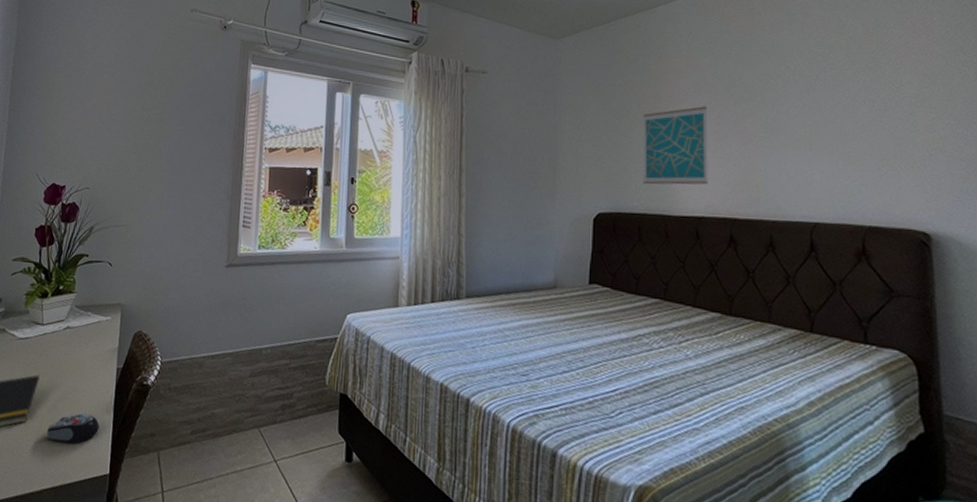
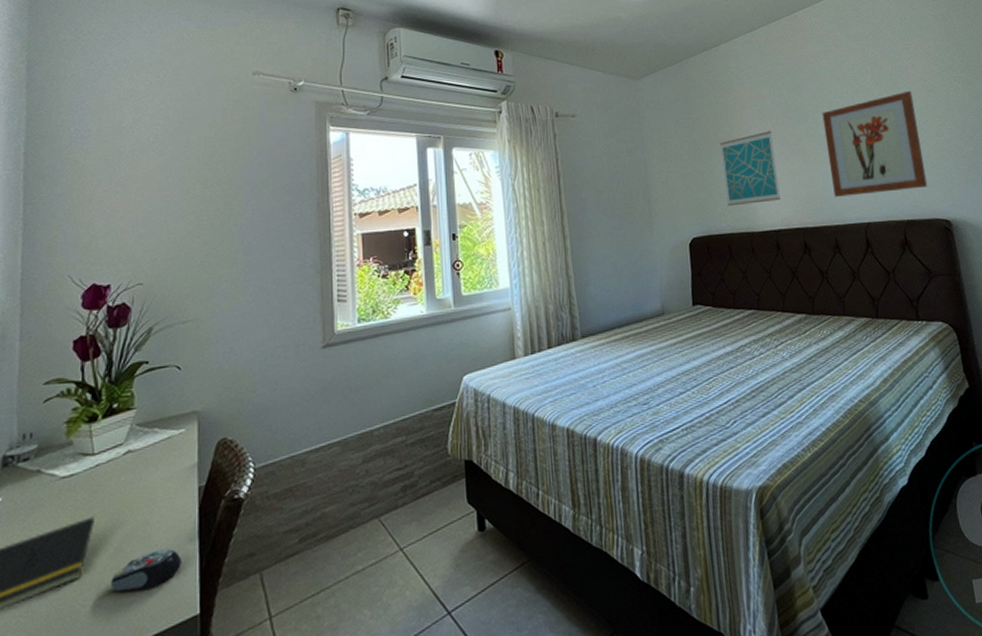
wall art: none [774,73,905,191] -> present [822,90,928,197]

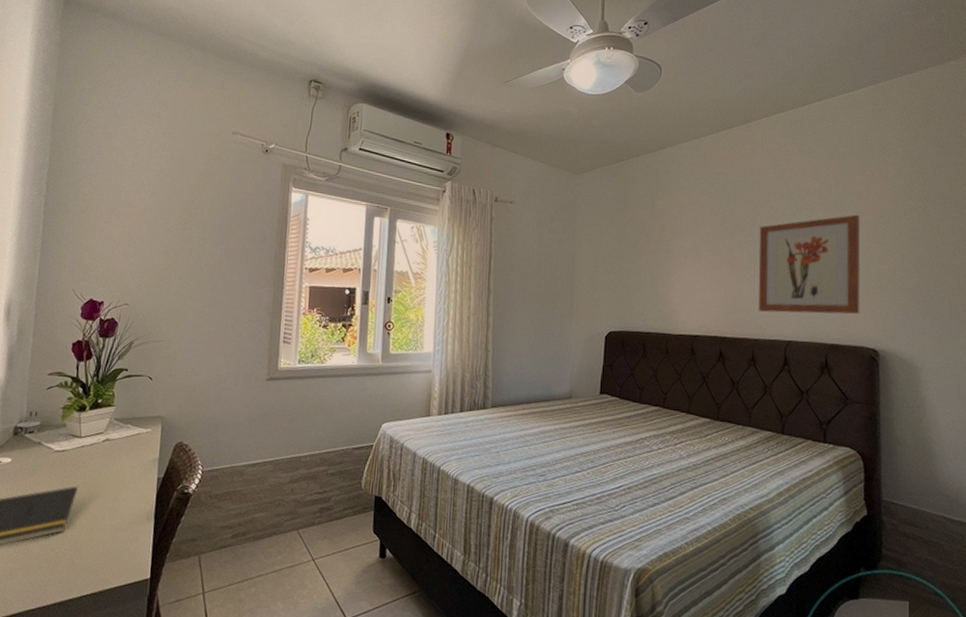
computer mouse: present [111,549,182,594] -> none [85,522,140,552]
wall art: present [719,131,781,207] -> none [648,238,705,308]

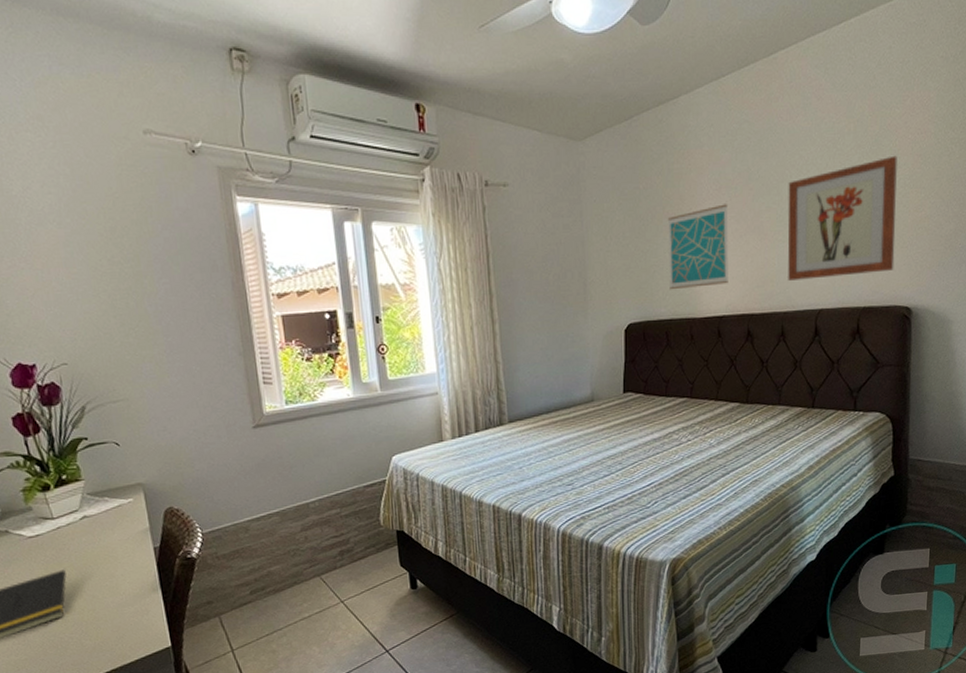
wall art: none [648,238,705,308] -> present [667,204,728,290]

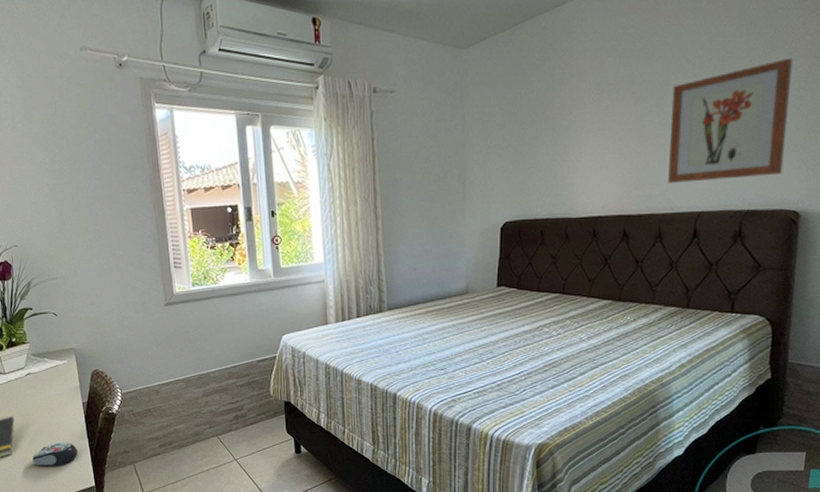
computer mouse: none [90,596,149,629] -> present [32,442,78,467]
wall art: present [667,204,728,290] -> none [546,108,610,191]

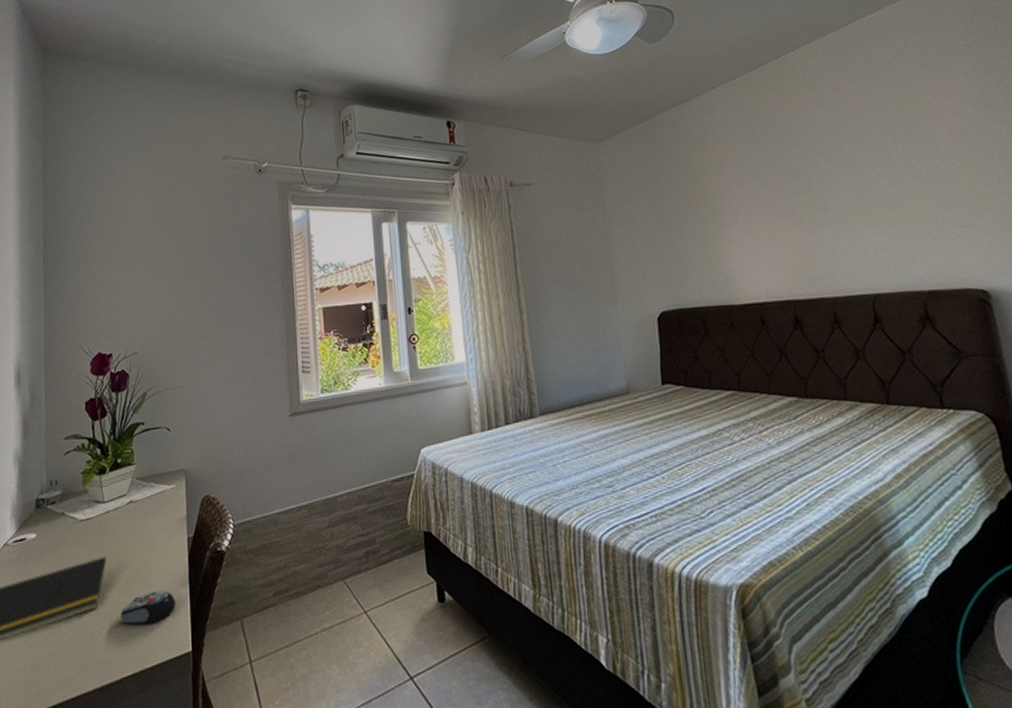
wall art: present [668,57,793,183] -> none [817,137,957,265]

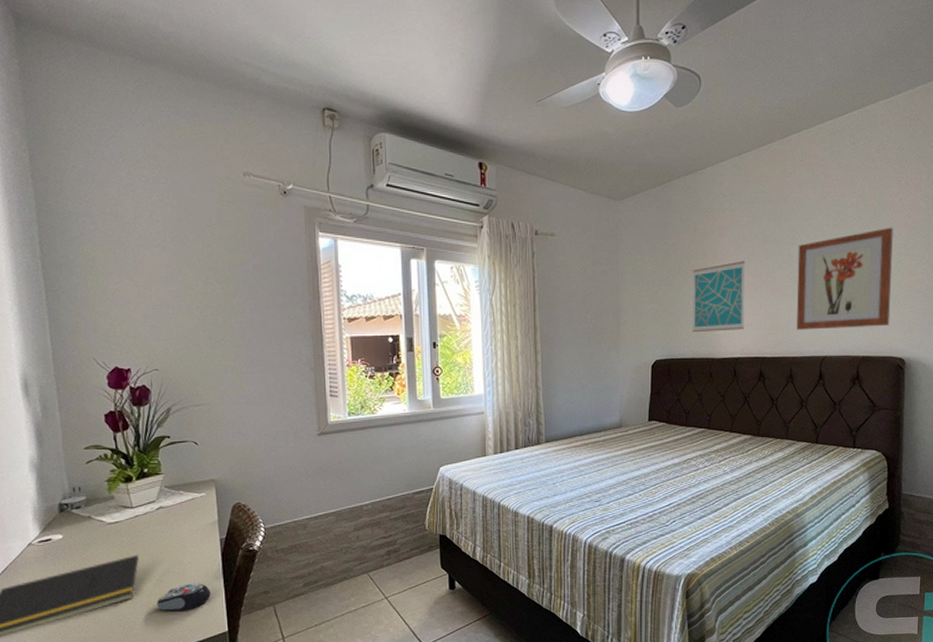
wall art: none [692,192,766,277] -> present [692,261,746,333]
wall art: none [817,137,957,265] -> present [796,227,893,330]

